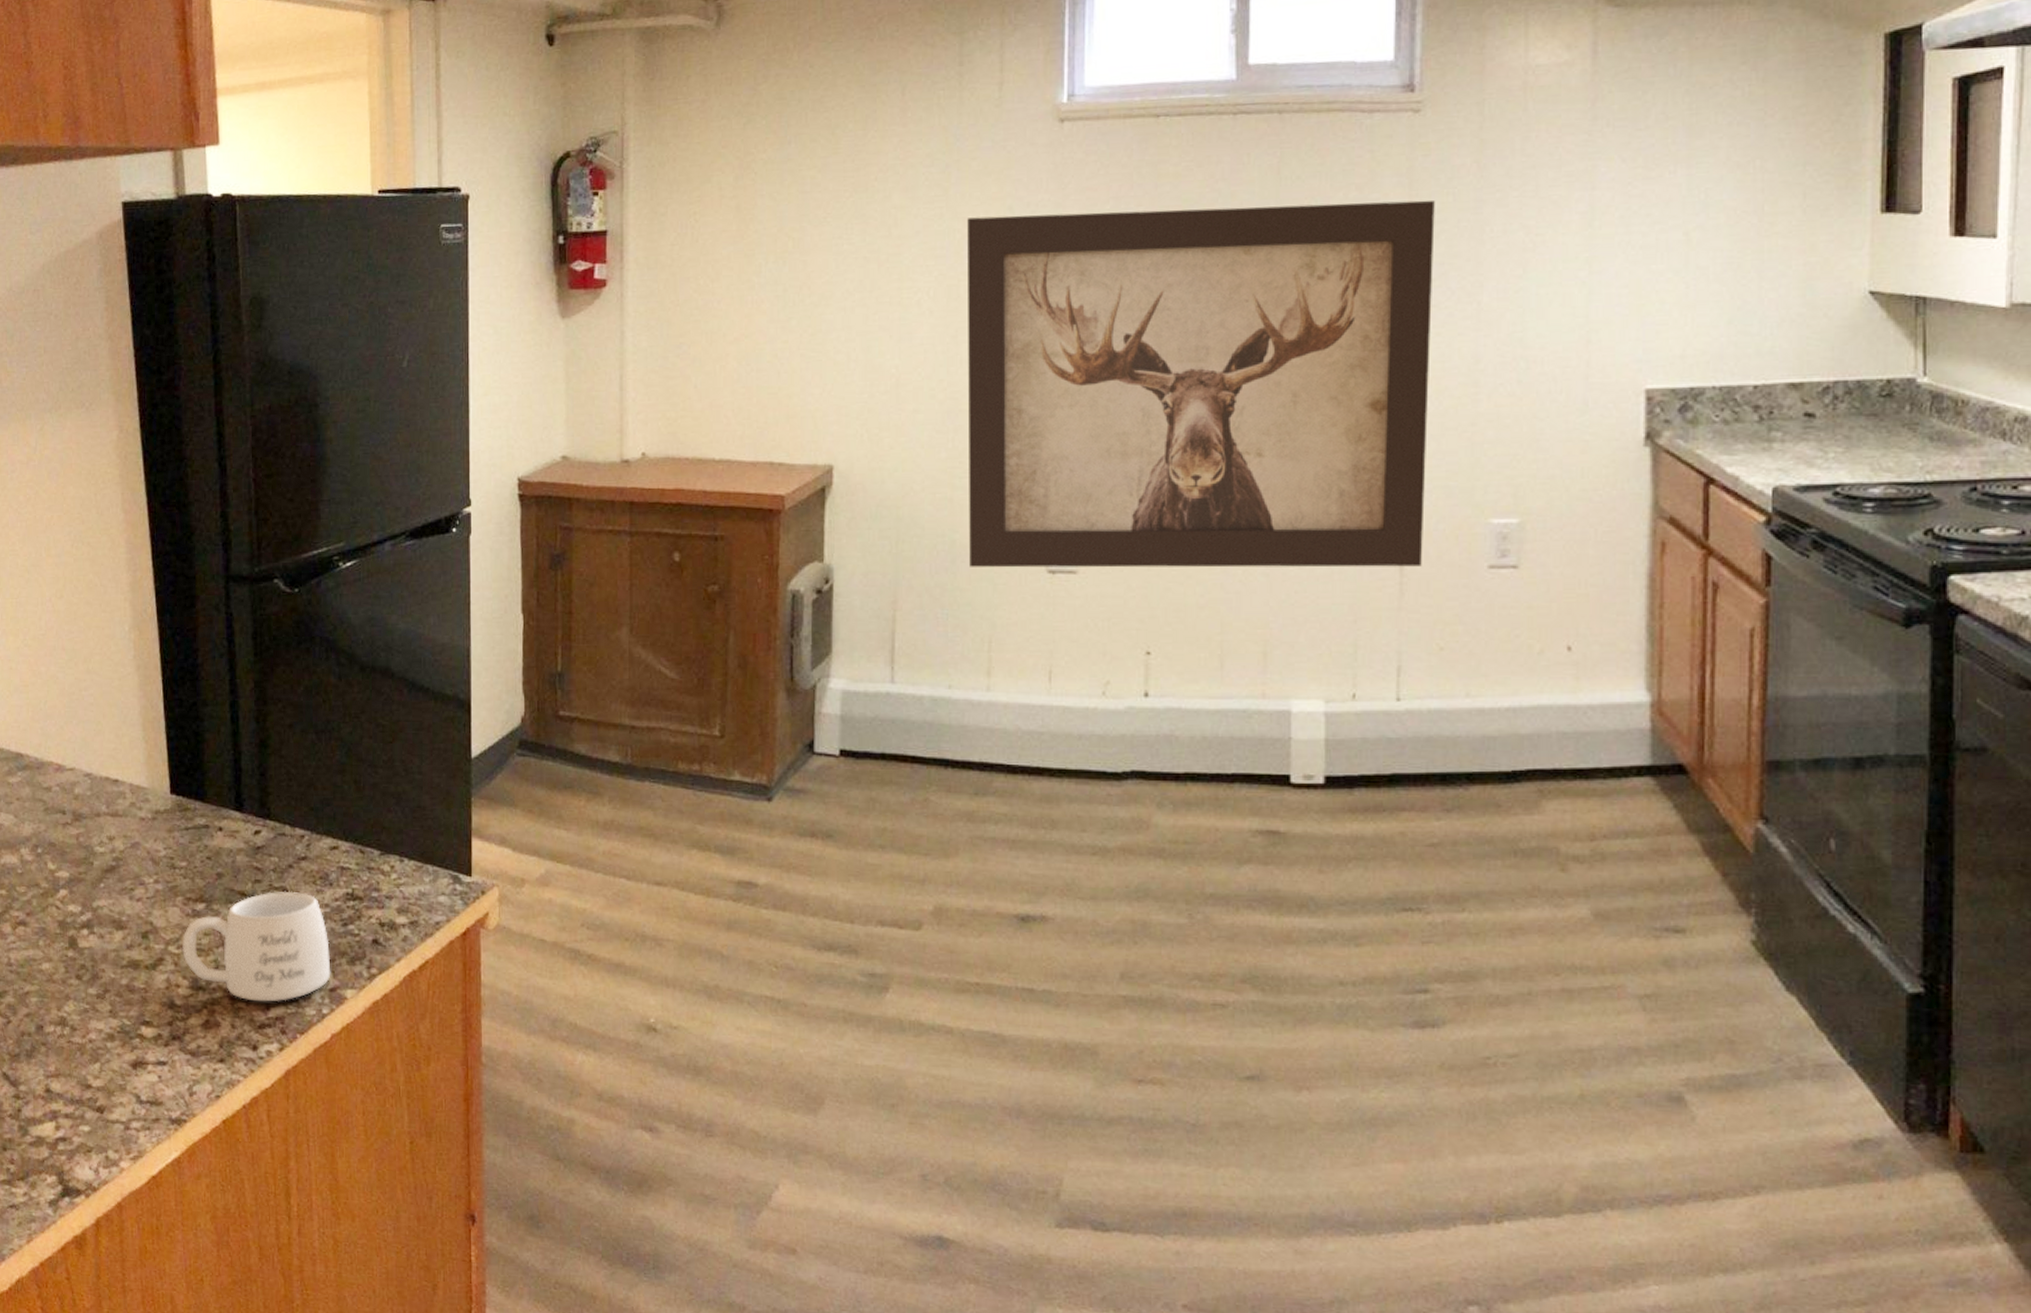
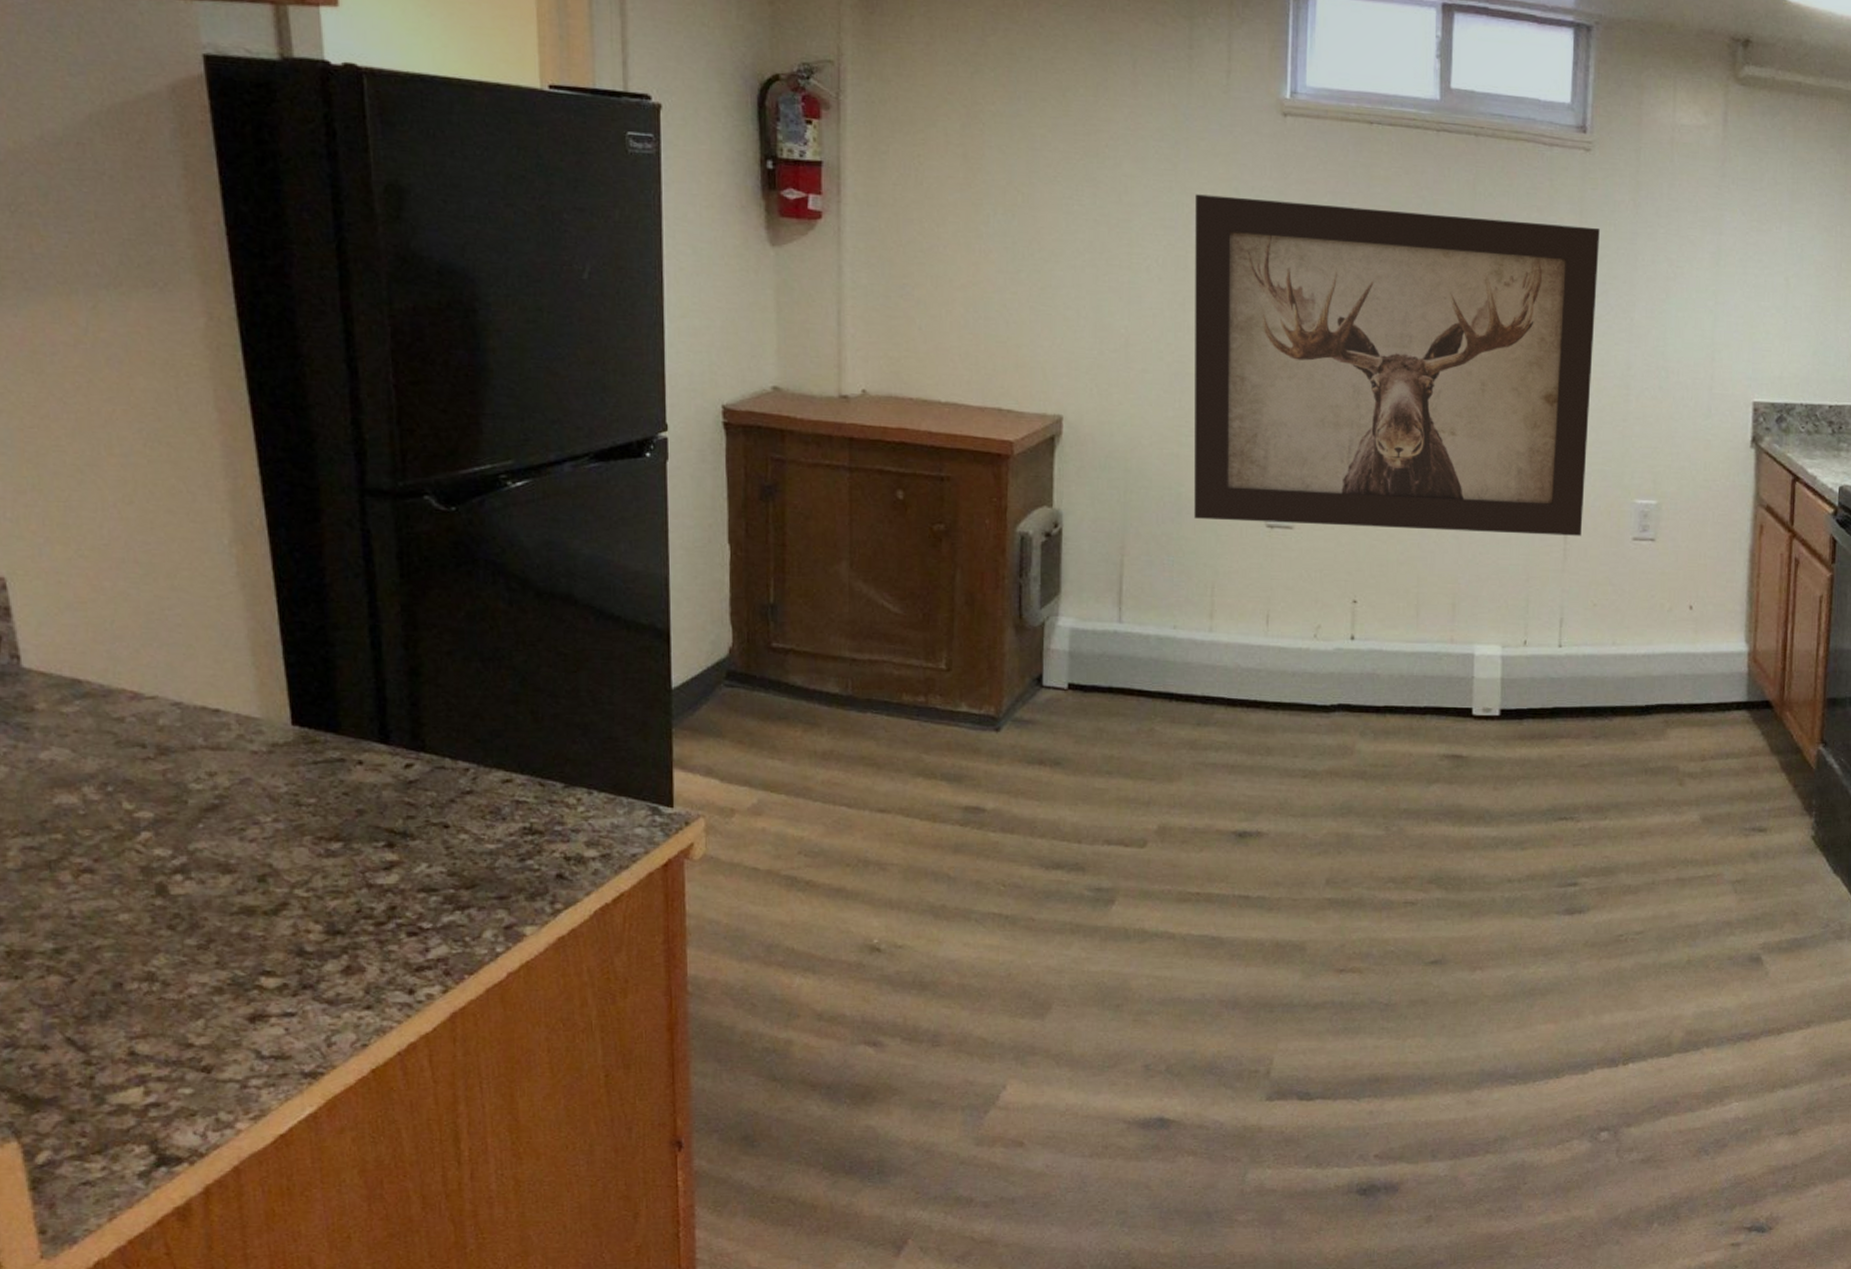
mug: present [182,891,331,1002] -> none [313,827,506,944]

